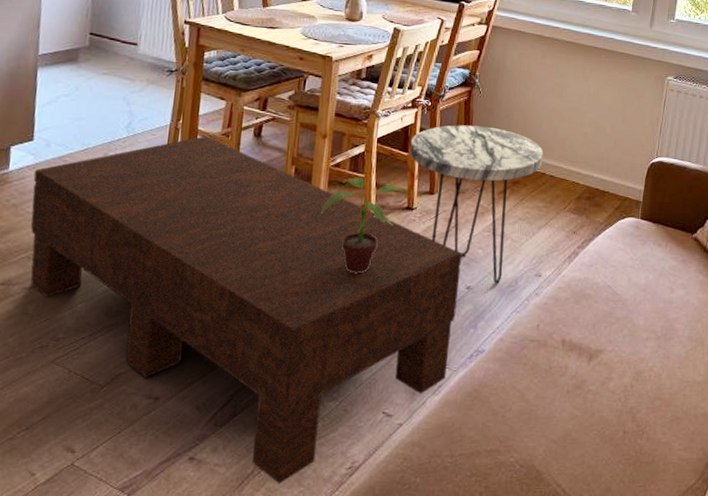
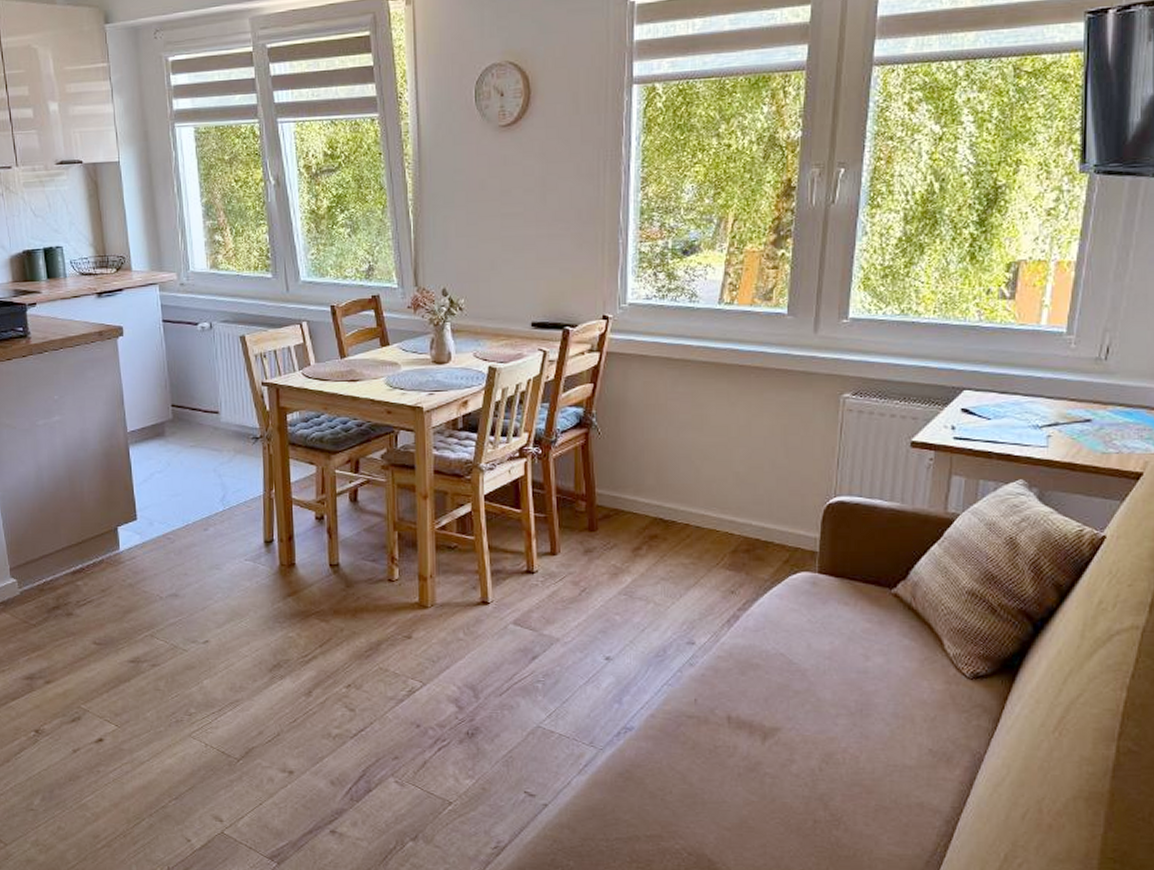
coffee table: present [30,136,462,484] -> none [143,505,597,861]
potted plant: present [321,177,408,274] -> none [432,540,526,645]
side table: present [409,125,544,284] -> none [522,473,685,653]

